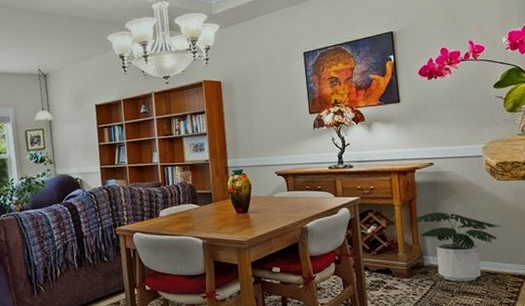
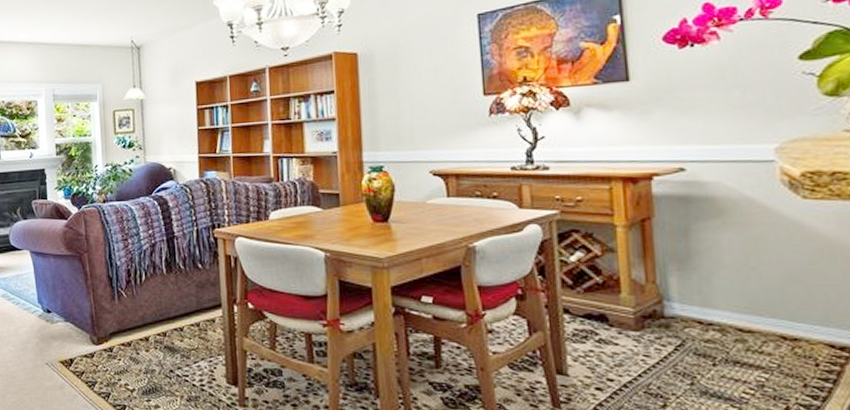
potted plant: present [412,212,501,282] -> none [645,240,807,346]

